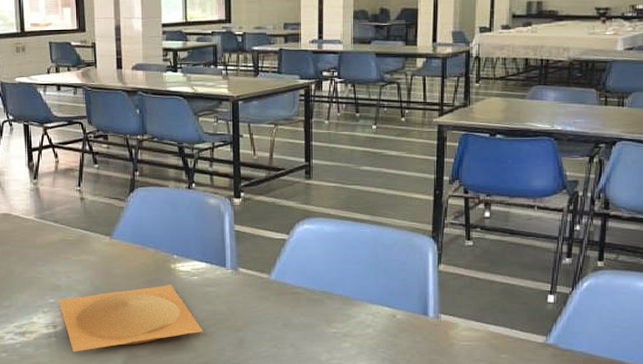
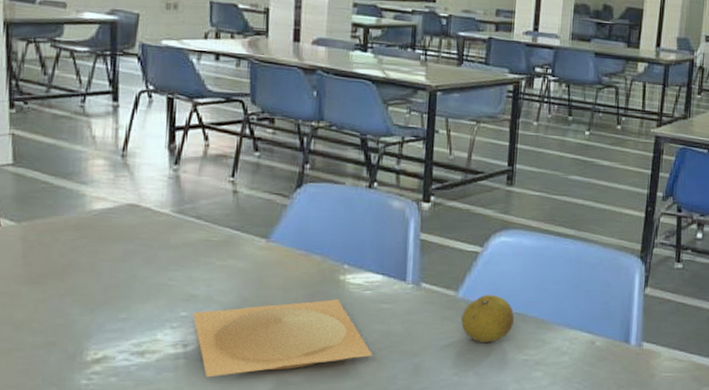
fruit: none [275,276,322,318] -> present [461,295,515,342]

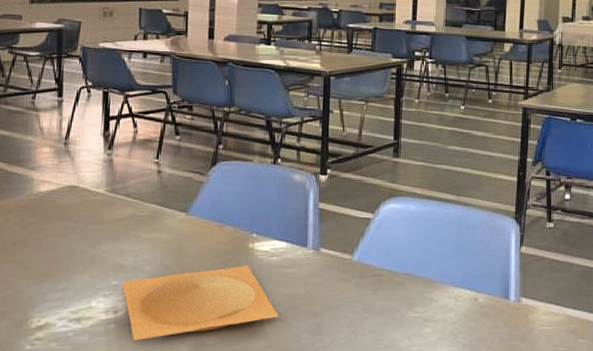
fruit: present [461,295,515,342] -> none [357,258,405,302]

